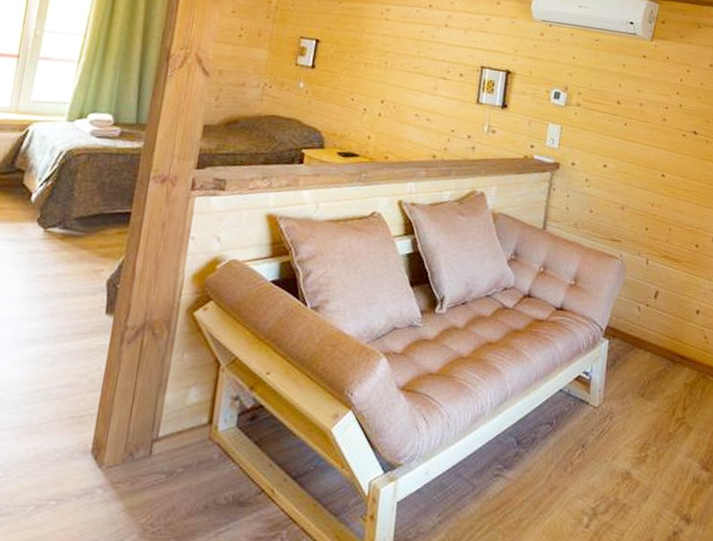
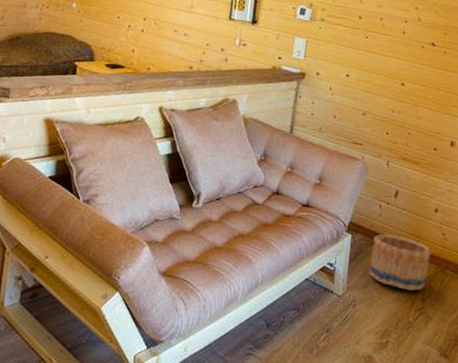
basket: none [627,337,694,400] -> present [369,233,432,291]

